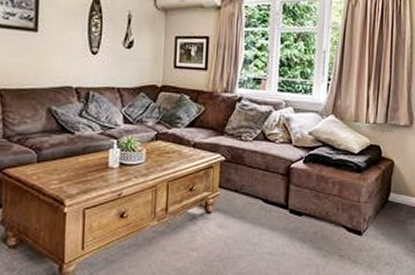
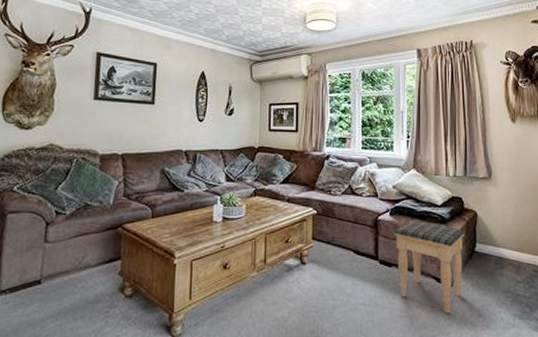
footstool: none [306,169,379,261] -> present [393,221,465,313]

